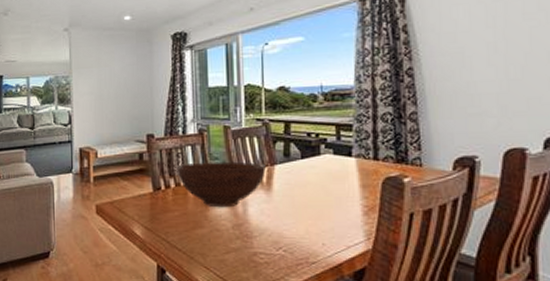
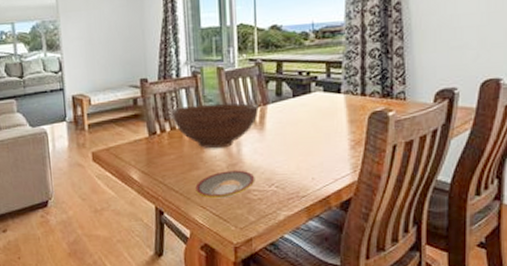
plate: none [199,231,262,260] -> present [195,170,255,199]

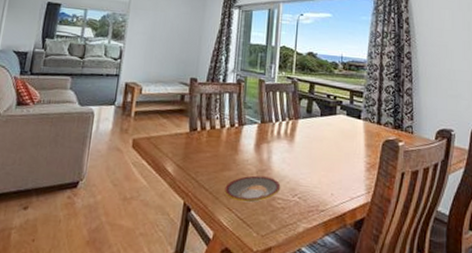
fruit bowl: present [171,103,259,149] -> none [213,109,291,154]

